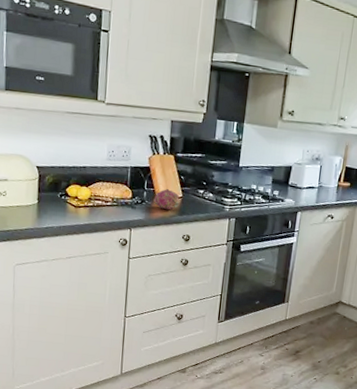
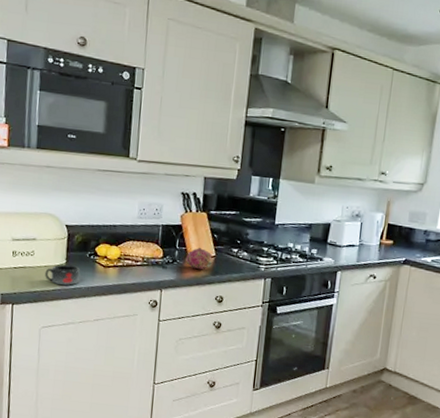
mug: none [17,204,52,225] -> present [45,264,81,285]

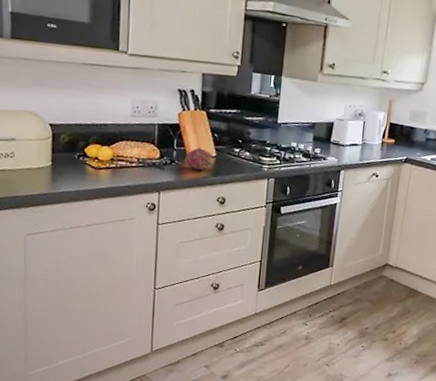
mug: present [45,264,81,285] -> none [28,166,69,189]

